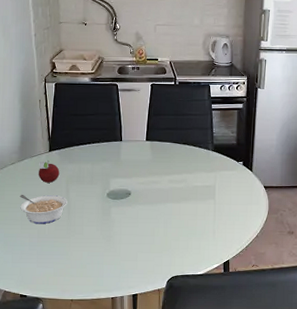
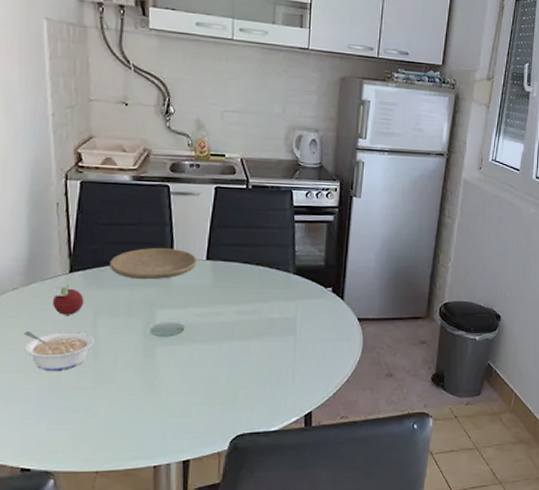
plate: none [77,132,140,156] -> present [110,248,198,280]

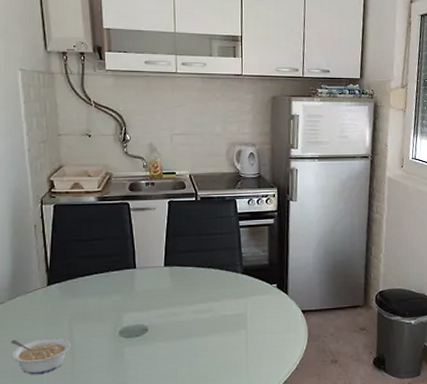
fruit: present [53,285,84,315] -> none [34,297,61,323]
plate: present [110,248,198,280] -> none [82,258,157,288]

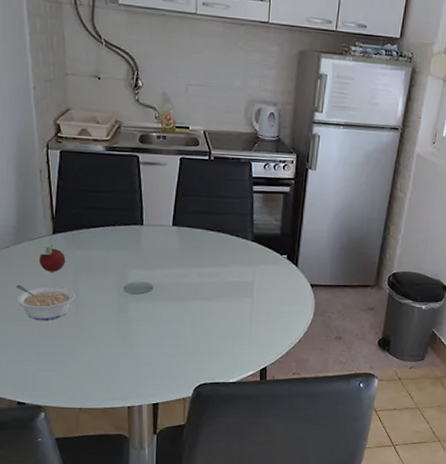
fruit: none [34,297,61,323] -> present [39,245,66,272]

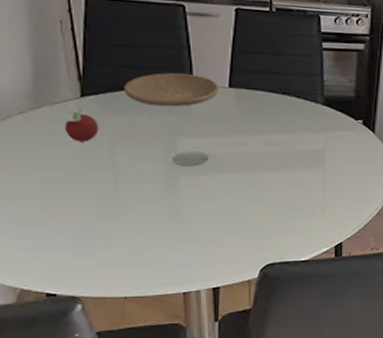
legume: present [15,285,75,321] -> none [36,158,113,199]
plate: none [87,213,165,243] -> present [124,73,220,107]

